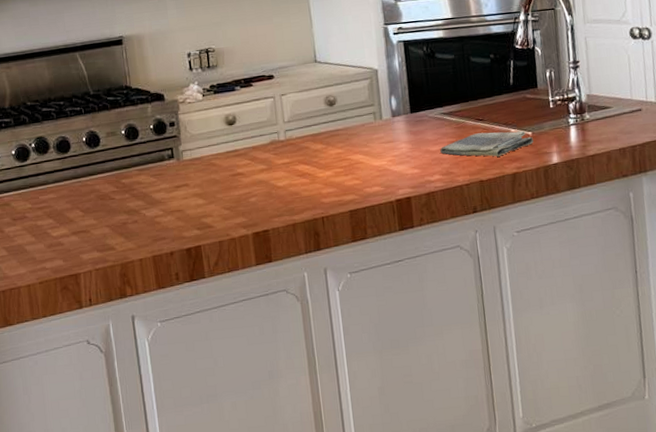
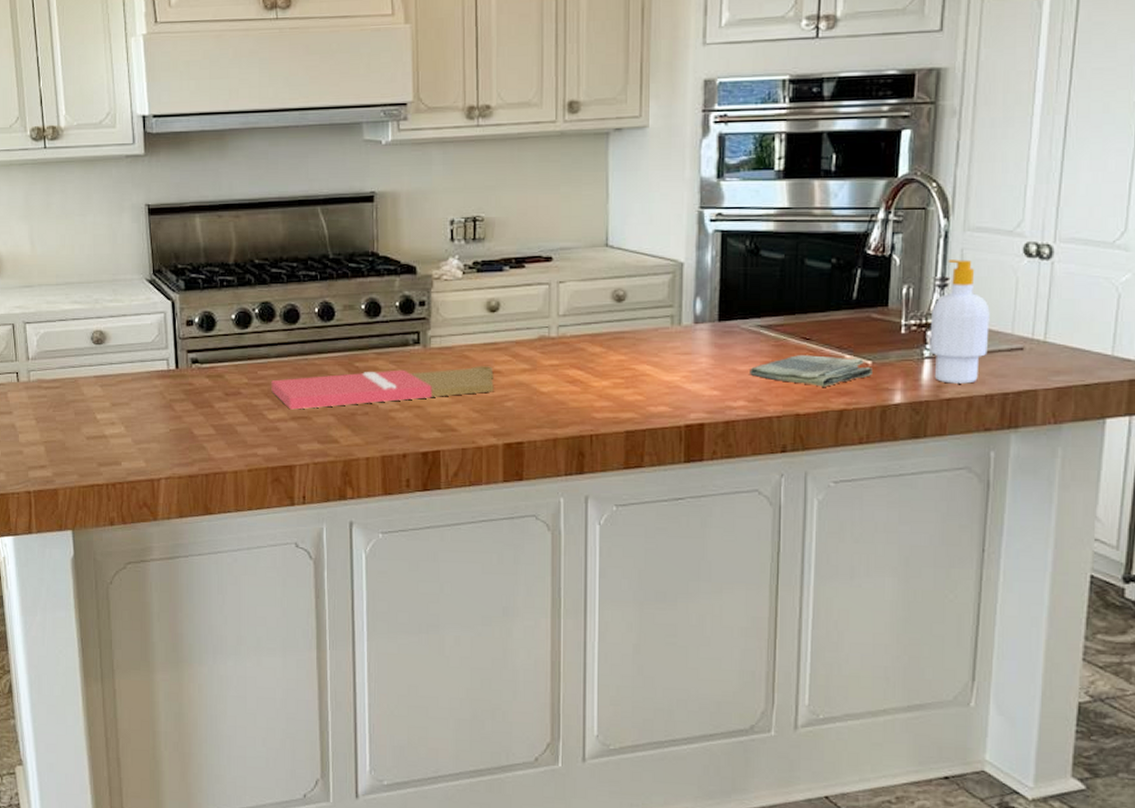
cutting board: none [52,170,239,226] -> present [271,366,494,410]
soap bottle: none [570,45,616,143] -> present [930,260,990,384]

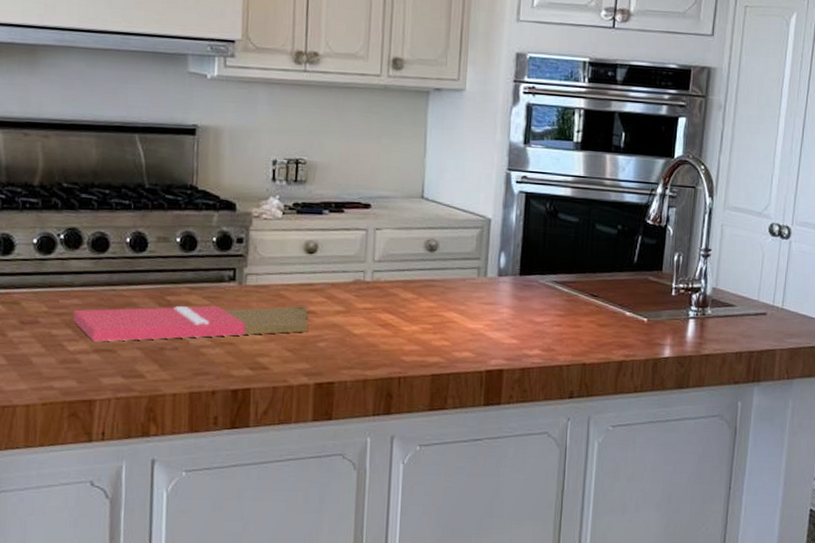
dish towel: present [750,355,872,387] -> none [545,310,648,340]
soap bottle: present [930,260,990,384] -> none [694,233,742,342]

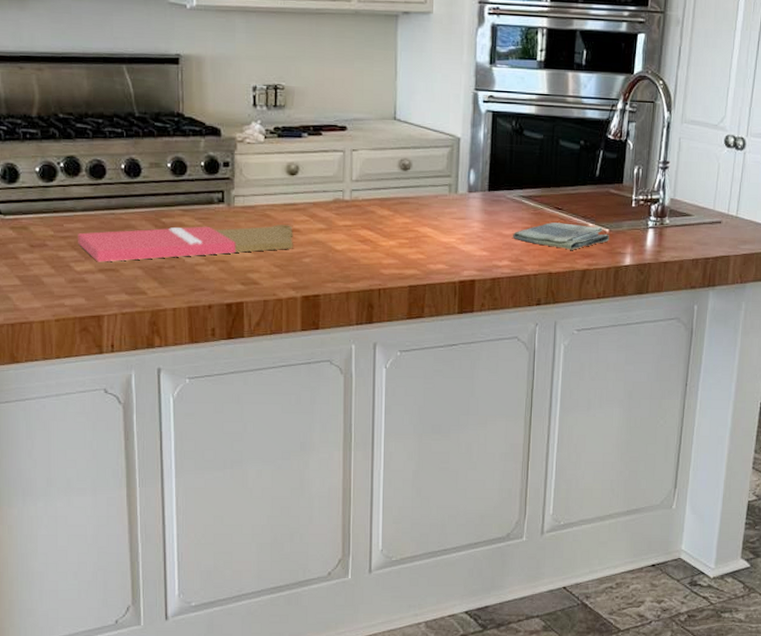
dish towel: none [545,310,648,340] -> present [513,222,609,250]

